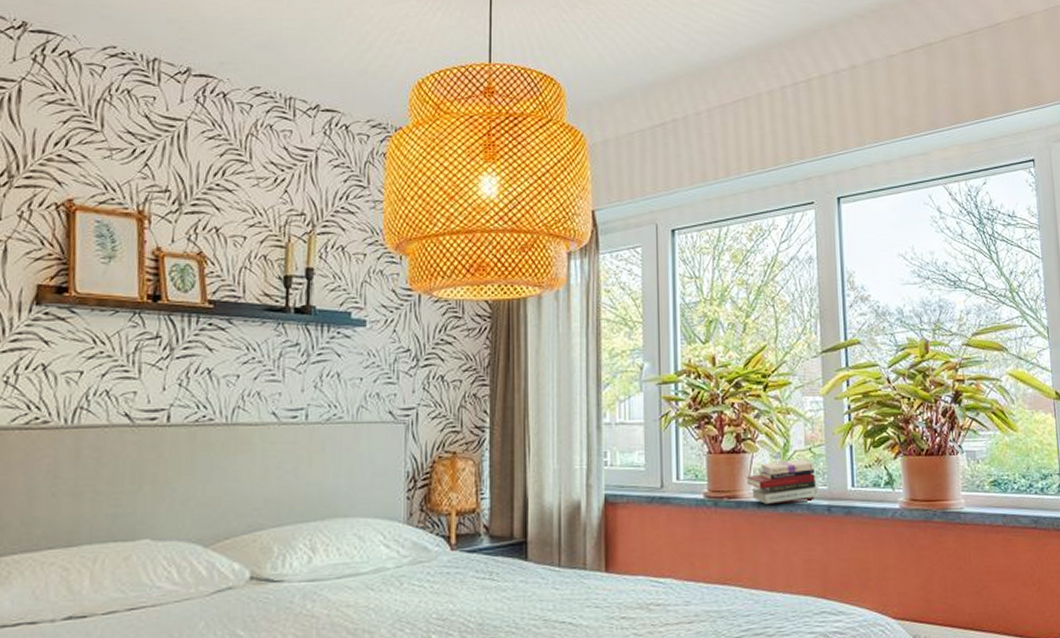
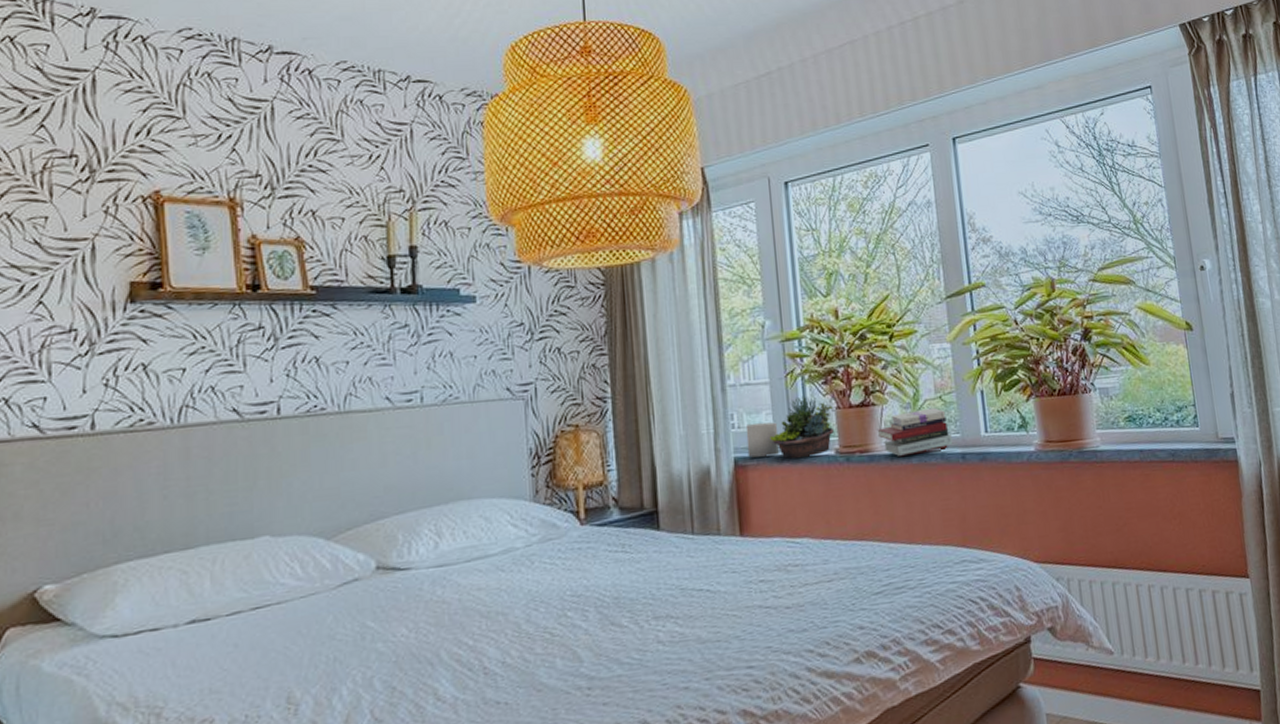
candle: none [618,462,650,496] -> present [745,422,779,458]
succulent planter: none [641,439,705,500] -> present [769,396,835,459]

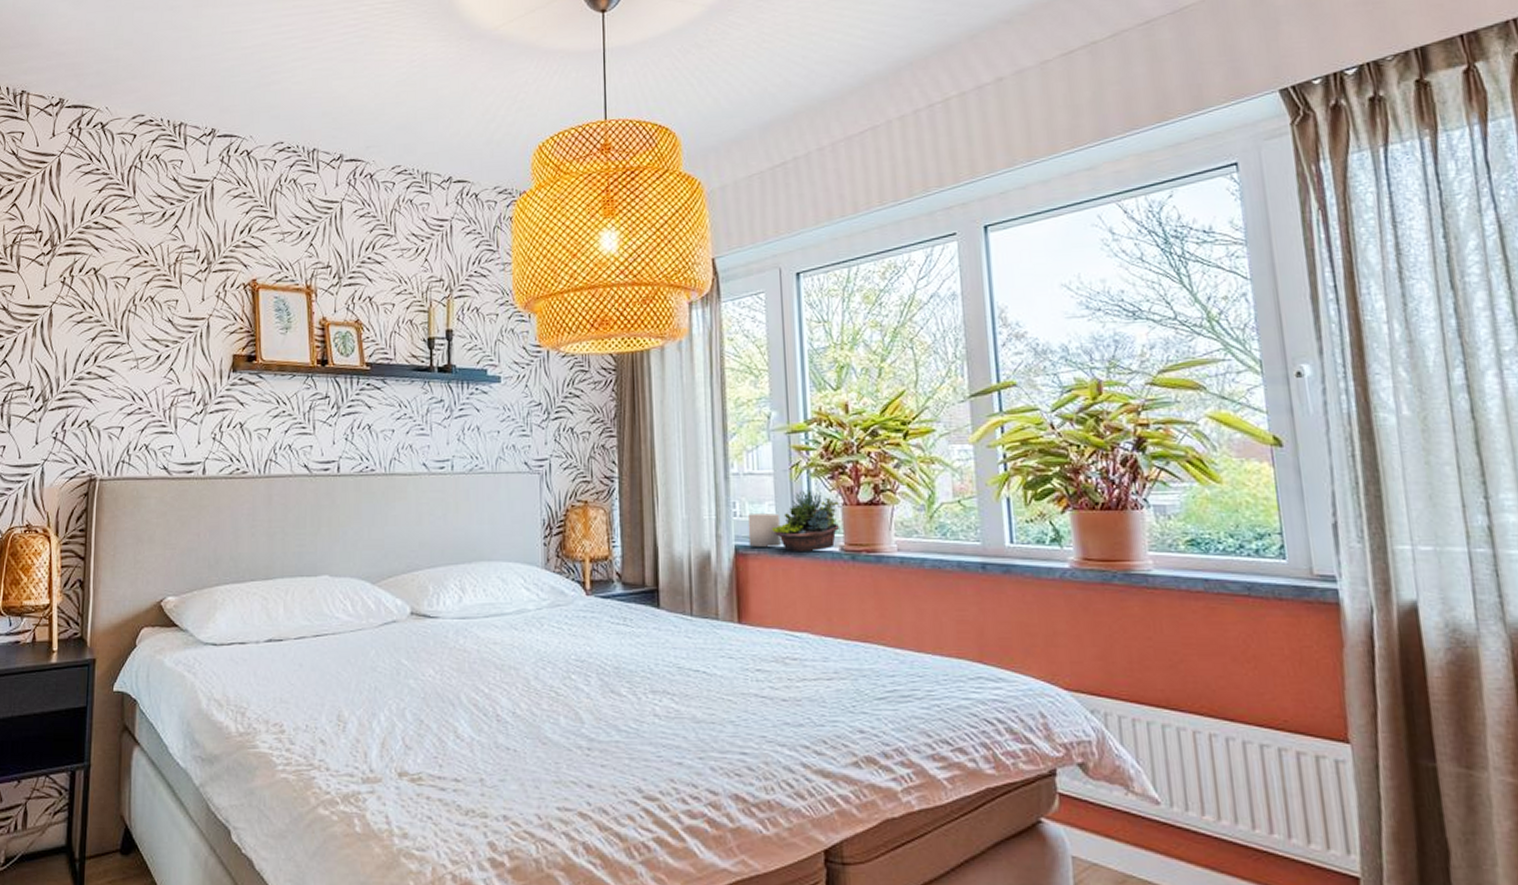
books: present [877,407,953,457] -> none [886,512,972,561]

